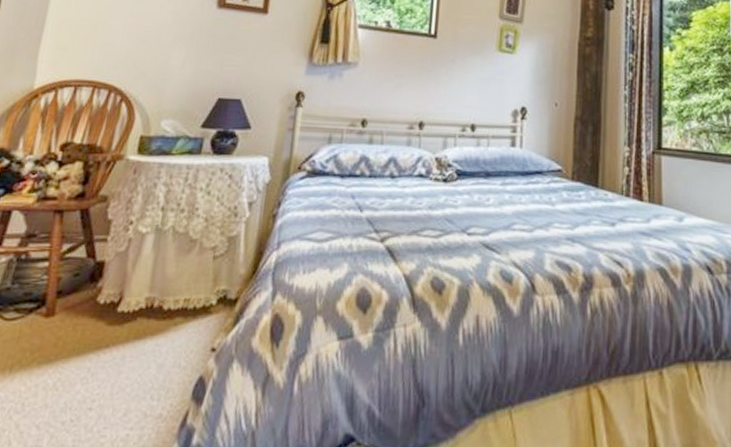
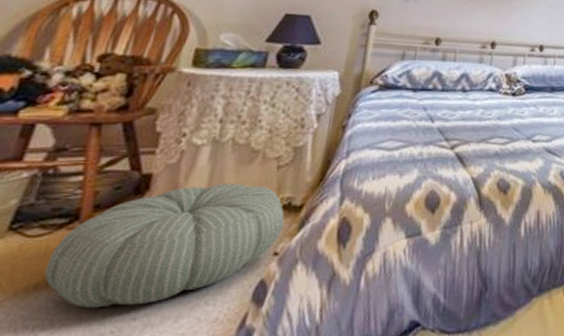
pouf: none [18,273,221,395] -> present [44,183,285,309]

